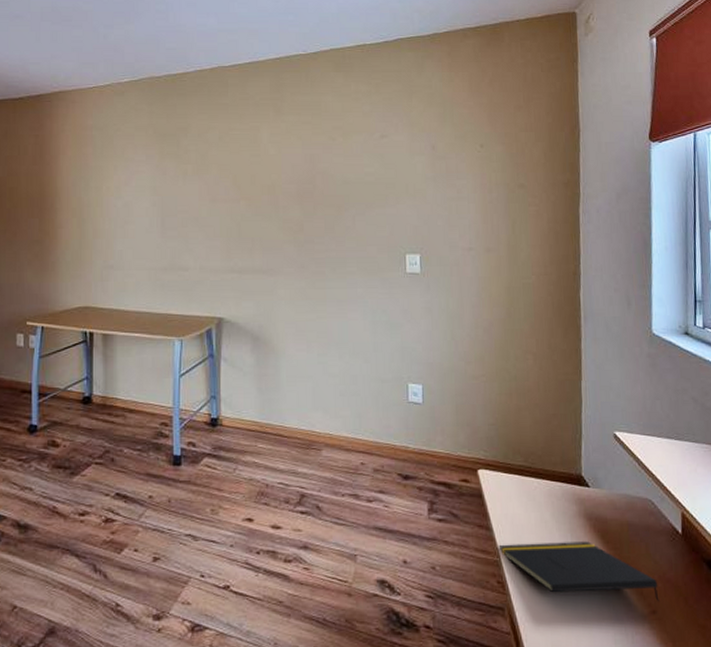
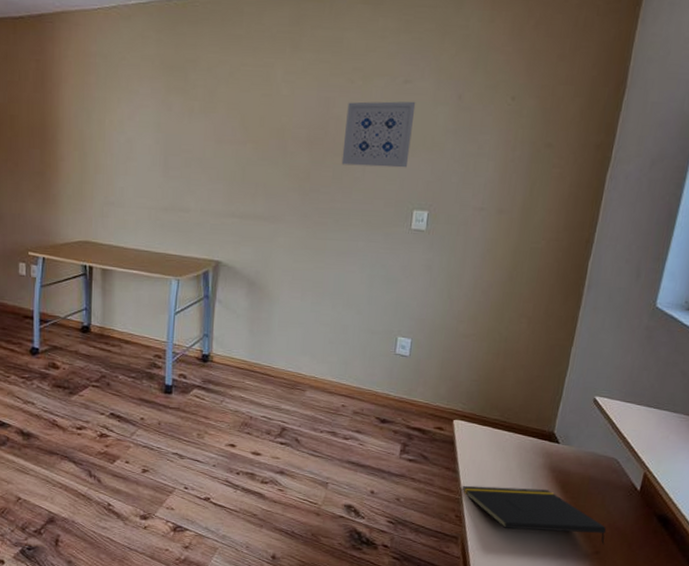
wall art: none [331,153,395,216] -> present [341,101,416,168]

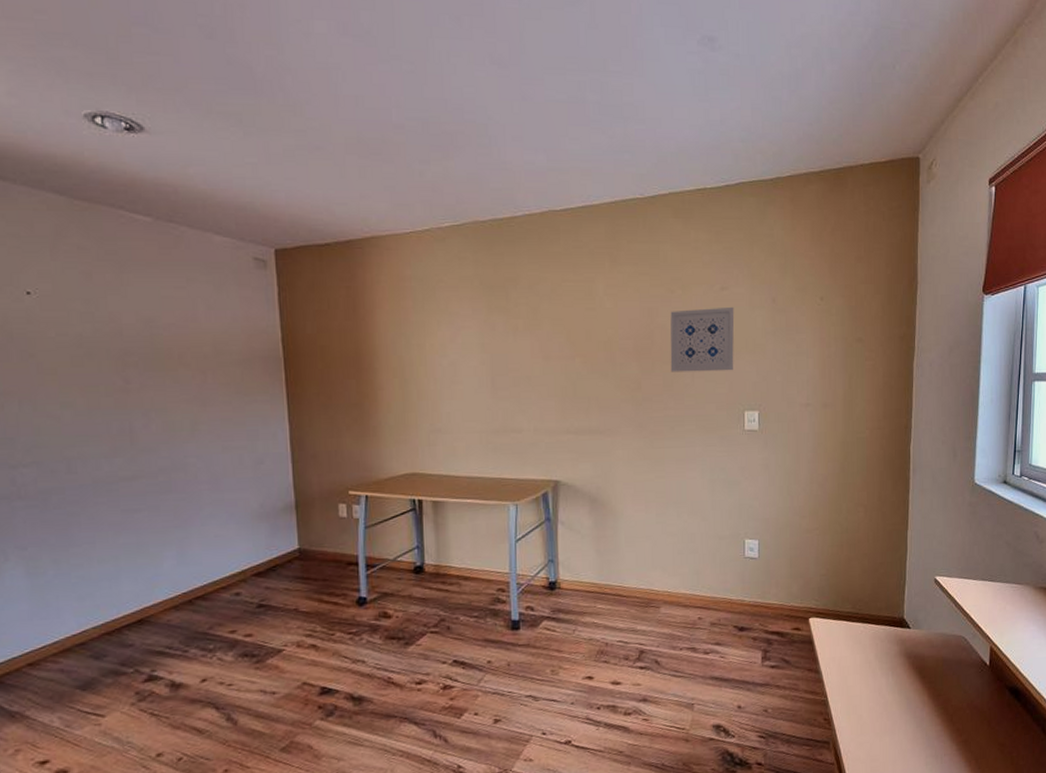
notepad: present [462,485,607,545] -> none [826,677,966,726]

